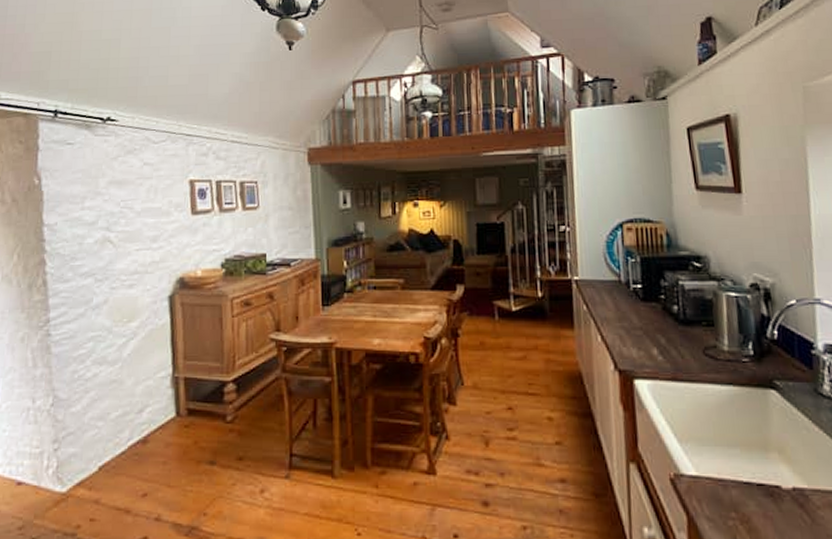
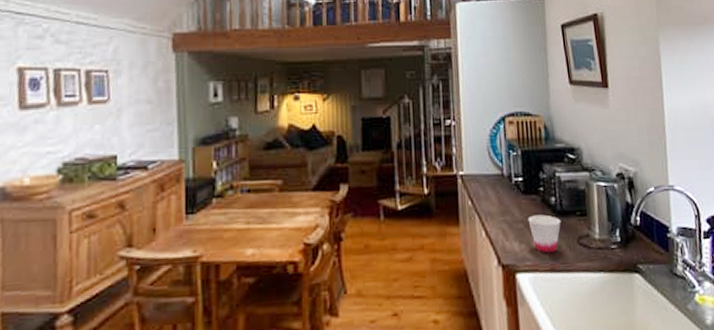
cup: none [647,323,685,362] -> present [528,214,561,254]

